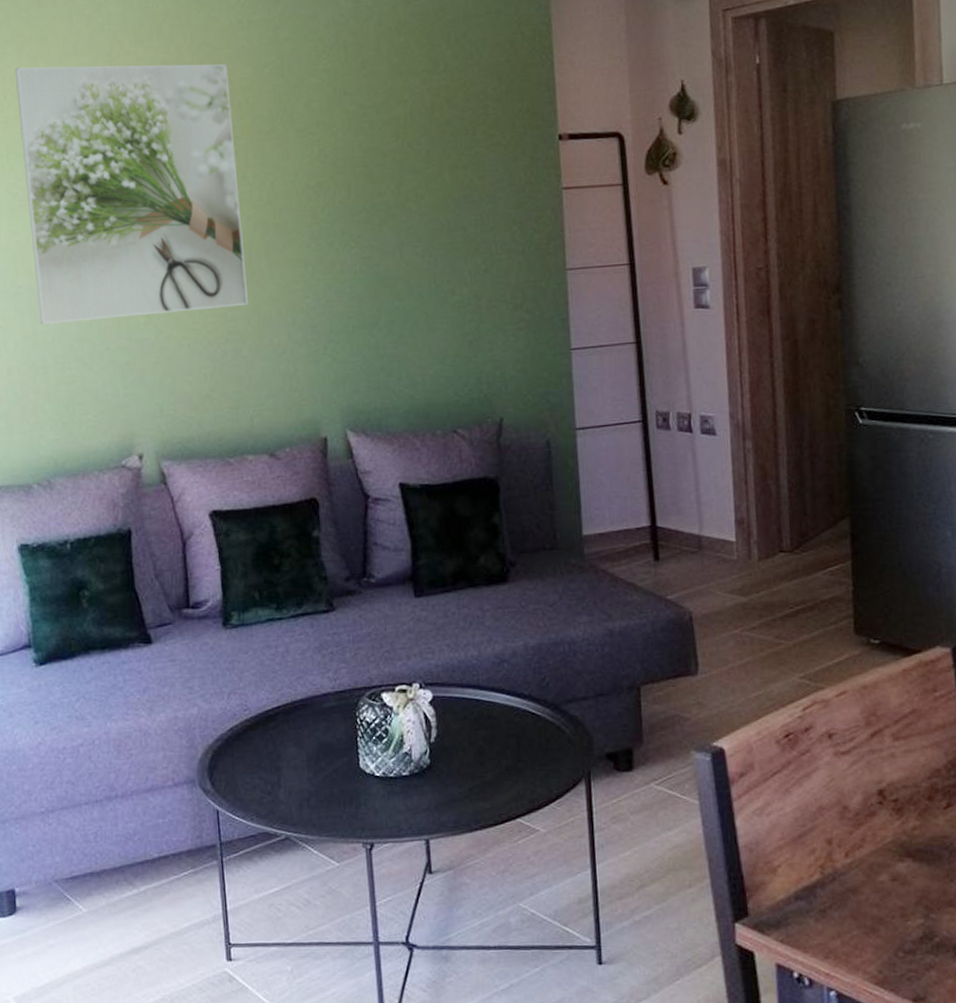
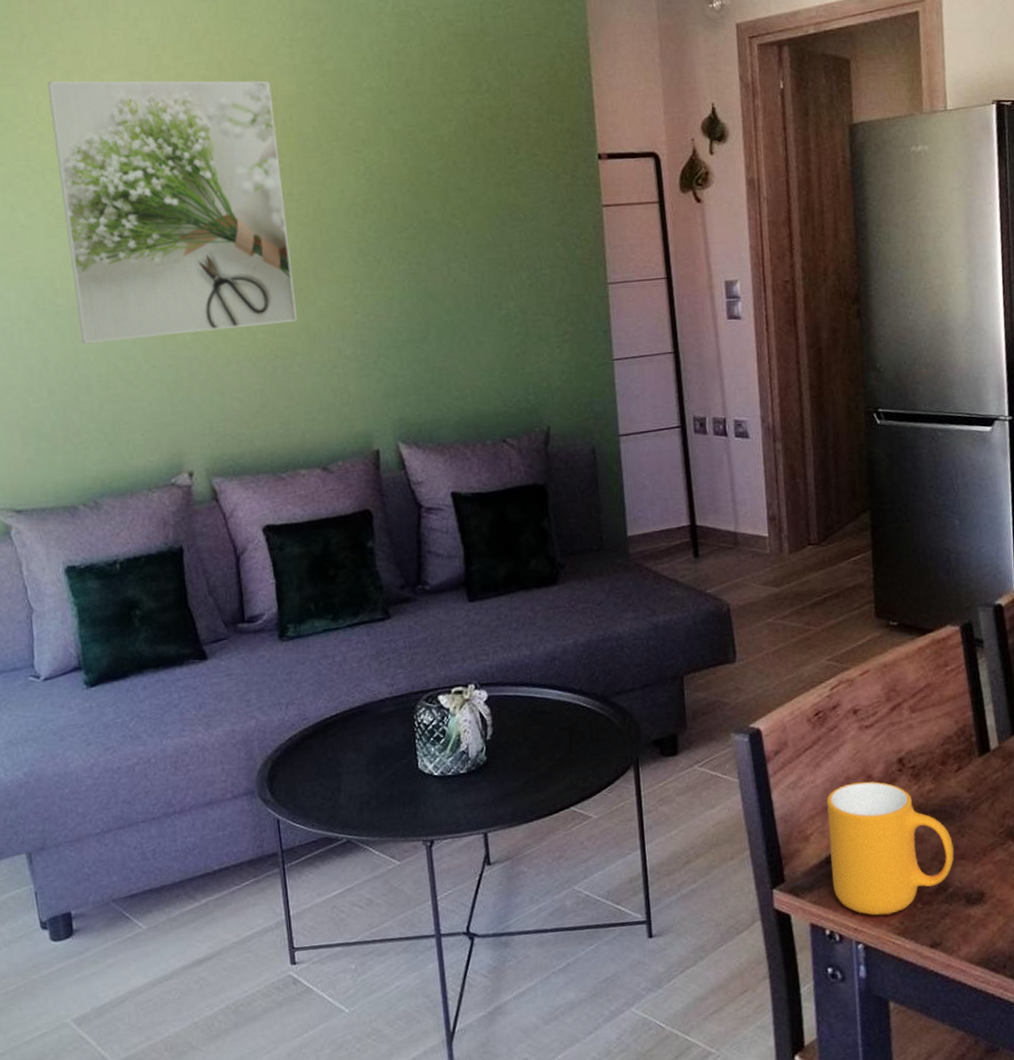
mug: none [795,812,942,961] -> present [826,781,954,916]

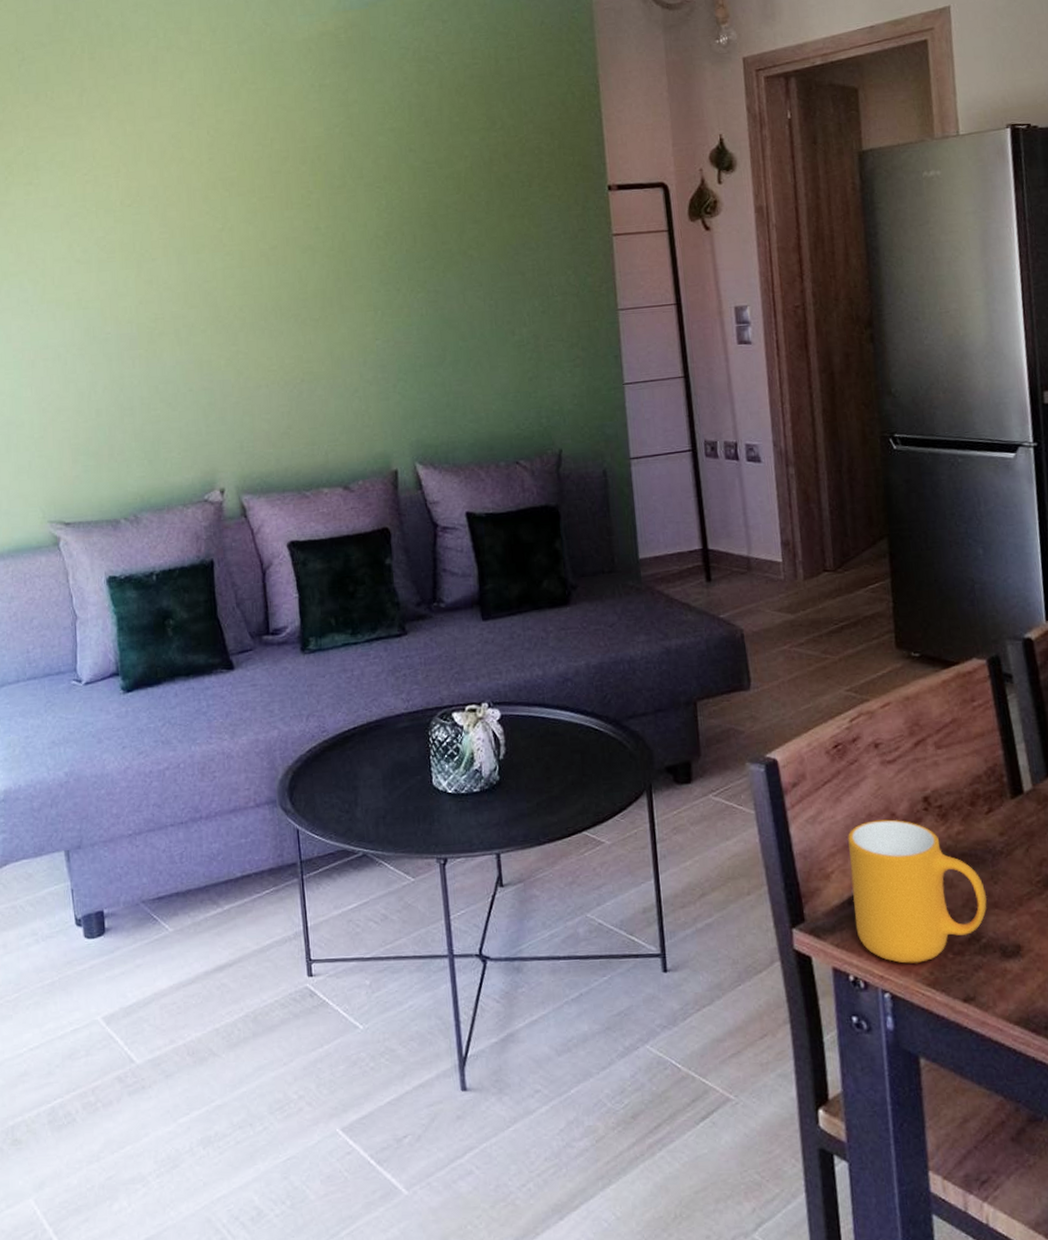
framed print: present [47,80,297,344] -> none [103,124,322,368]

